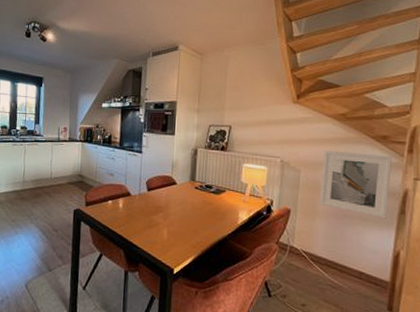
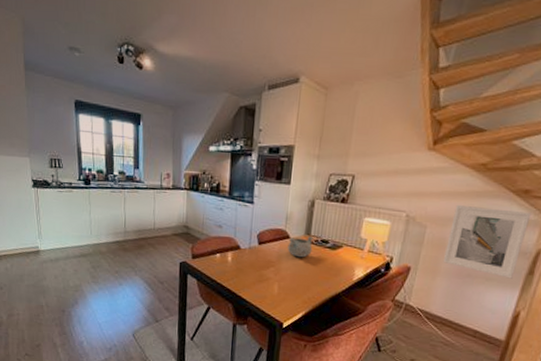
decorative bowl: none [174,181,198,203] -> present [287,235,314,258]

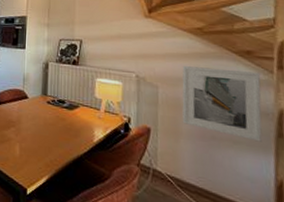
decorative bowl: present [287,235,314,258] -> none [26,95,50,118]

